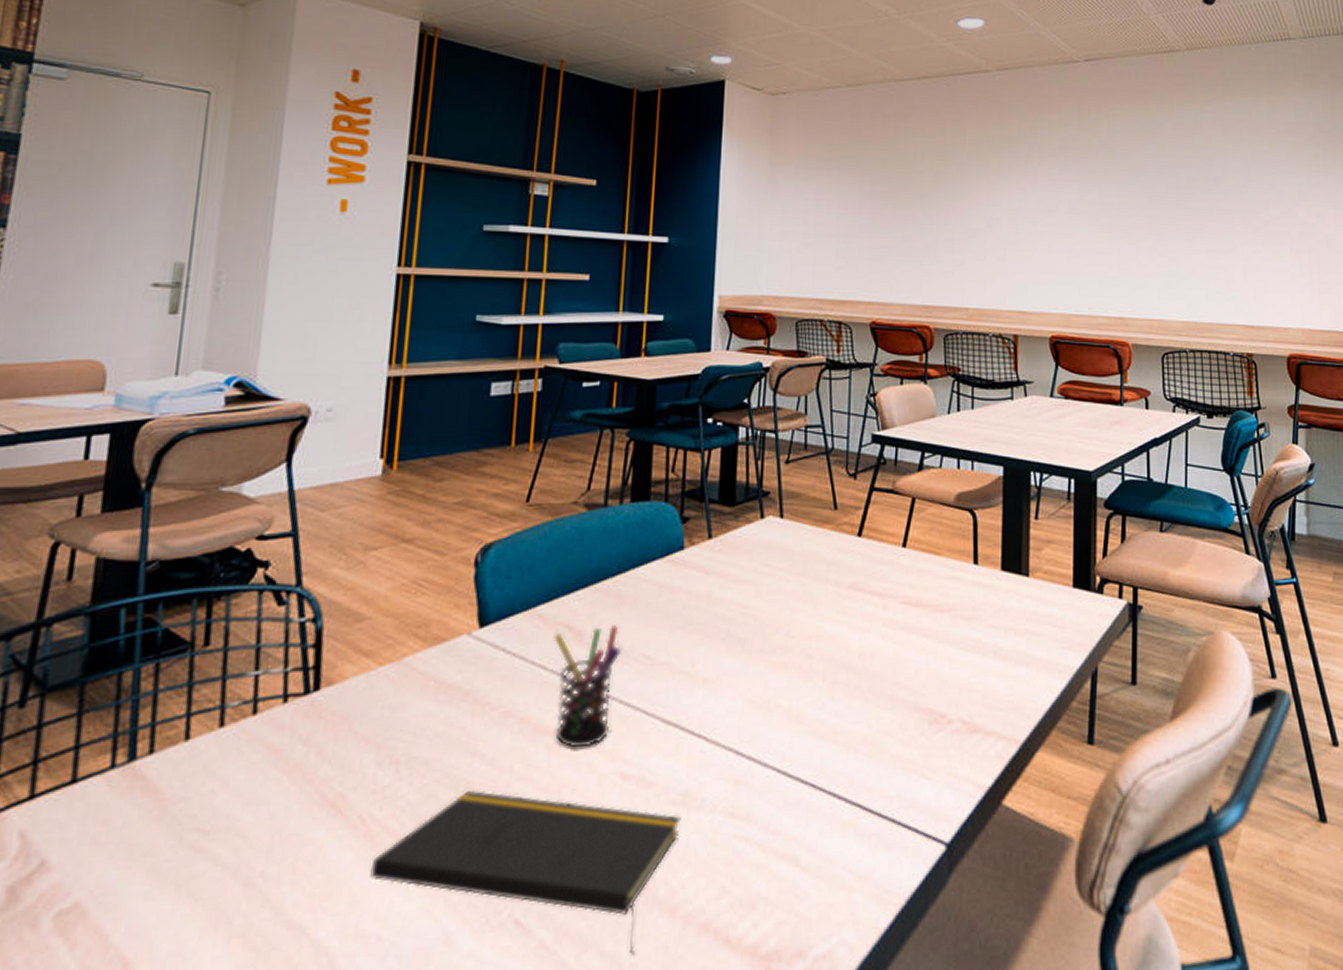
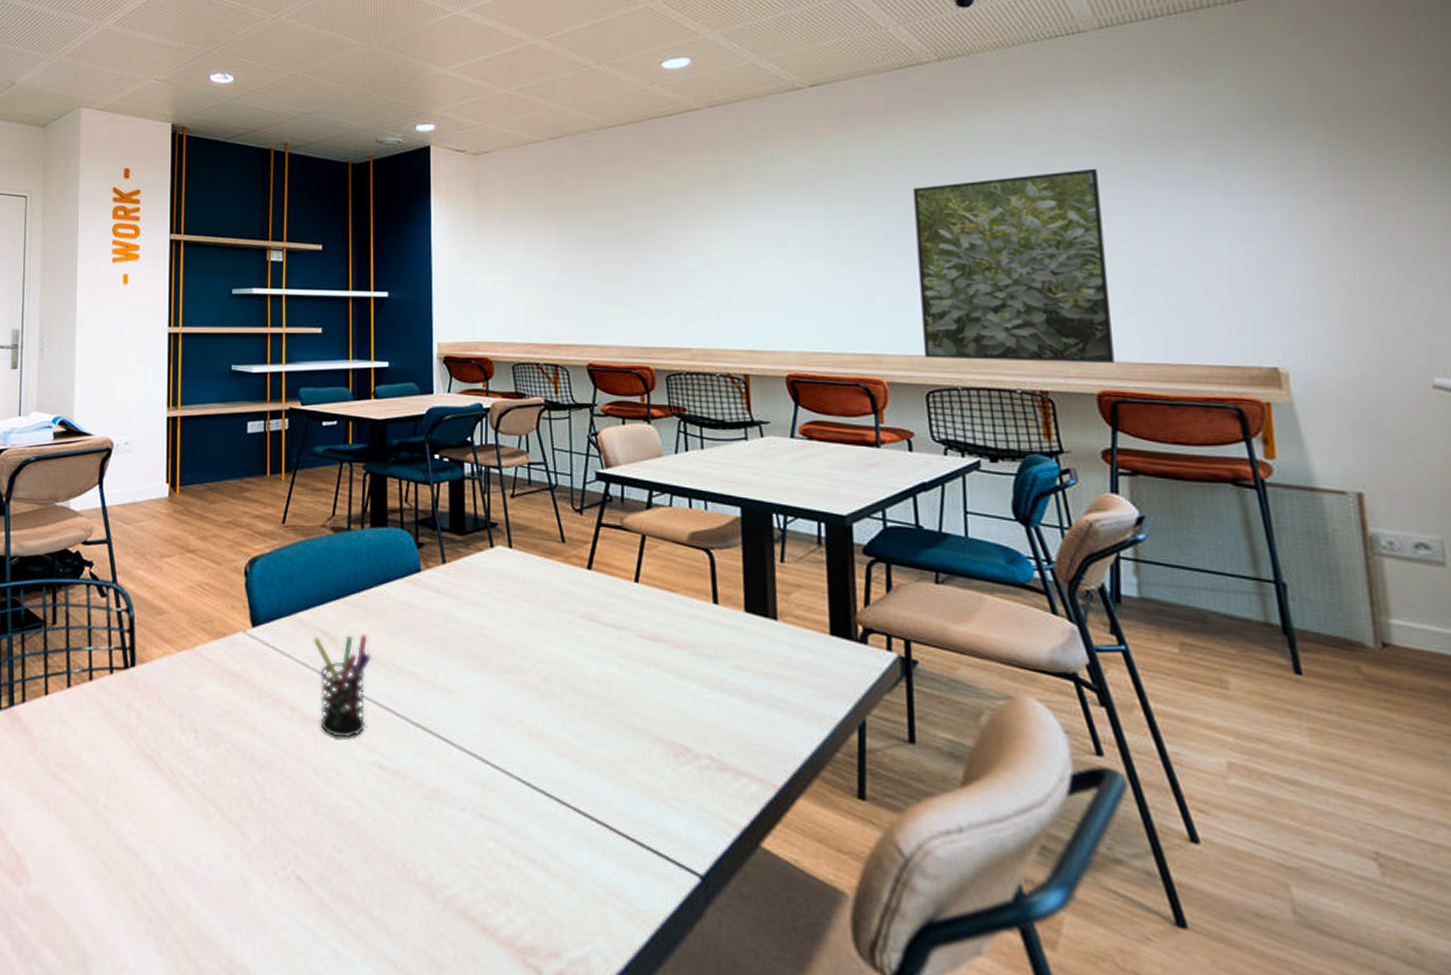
notepad: present [370,789,681,956] -> none [182,761,434,925]
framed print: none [1161,158,1300,330] -> present [912,168,1115,364]

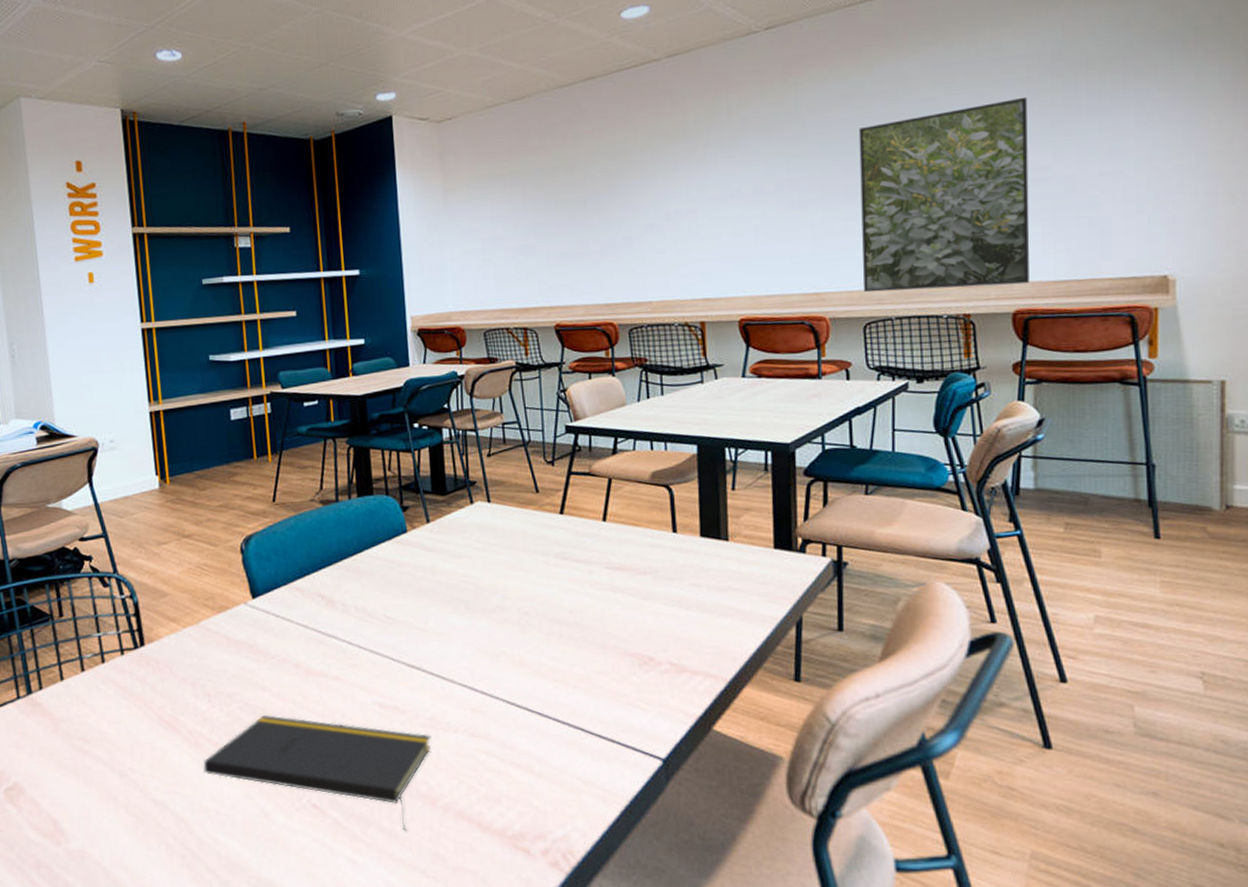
notepad: none [182,761,434,925] -> present [203,714,431,832]
pen holder: present [313,634,371,738] -> none [310,594,366,685]

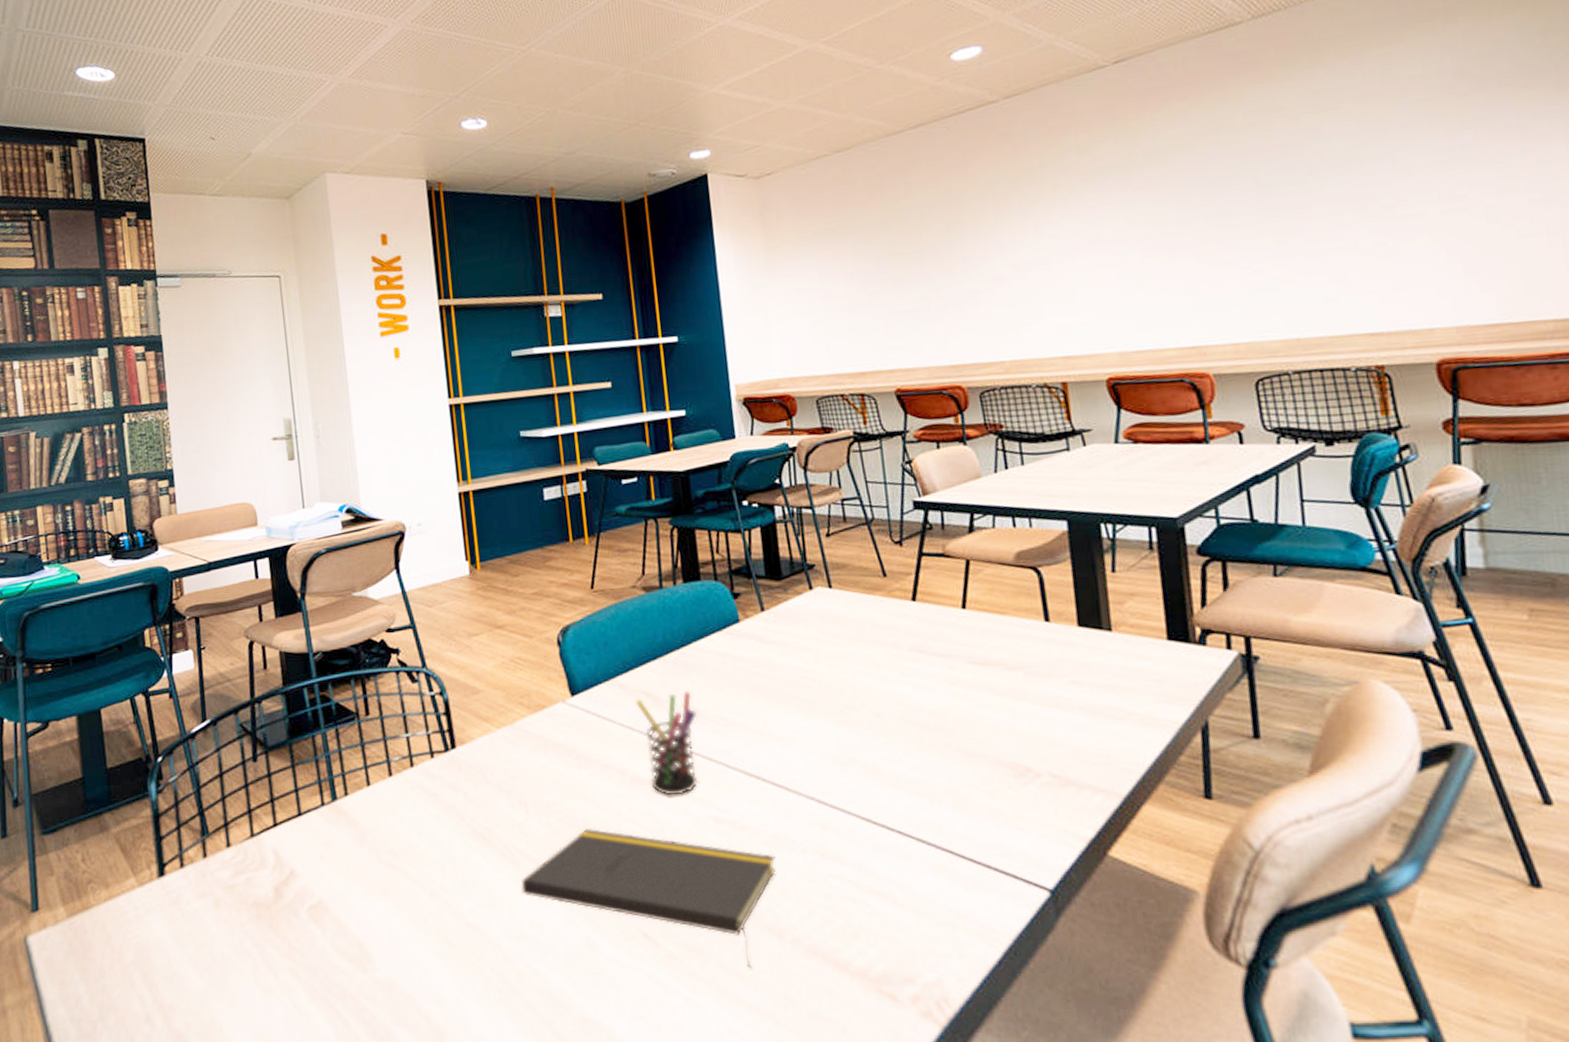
pen holder: none [310,594,366,685] -> present [635,691,699,796]
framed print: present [858,96,1030,293] -> none [1230,120,1454,345]

